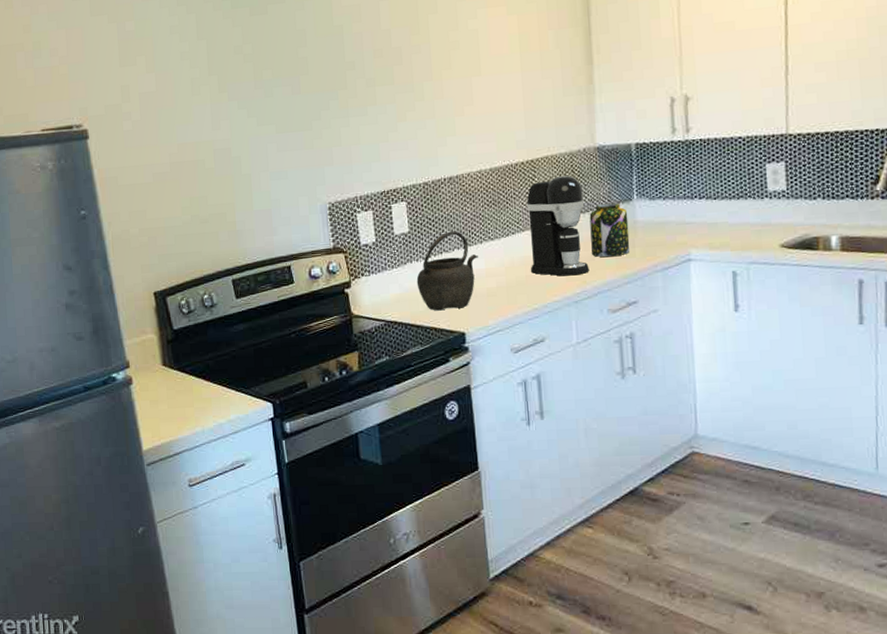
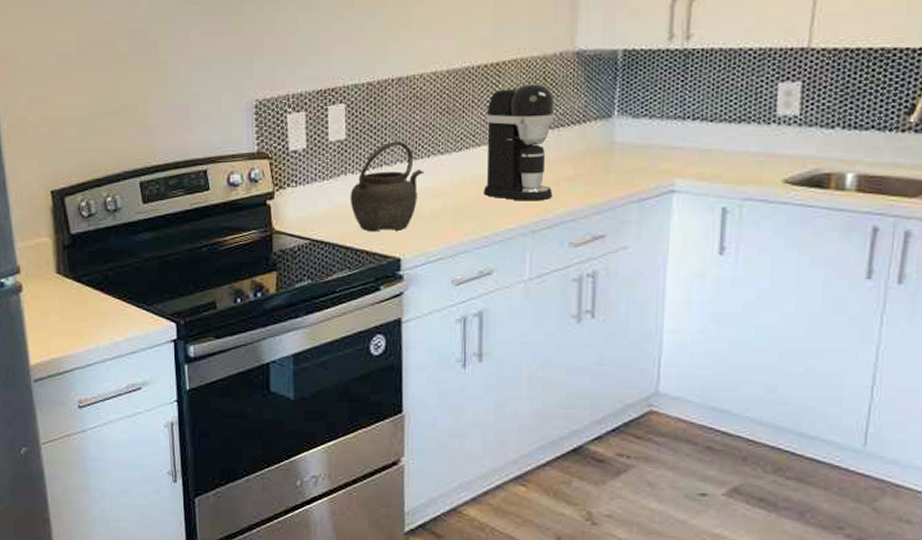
jar: present [589,203,630,257] -> none [557,119,605,182]

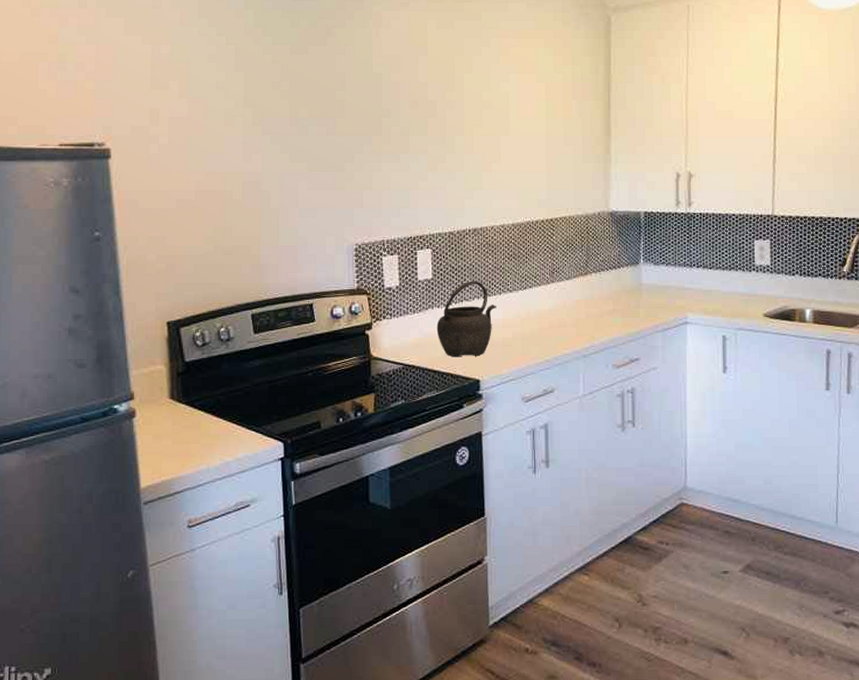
coffee maker: present [483,83,555,201] -> none [544,236,598,331]

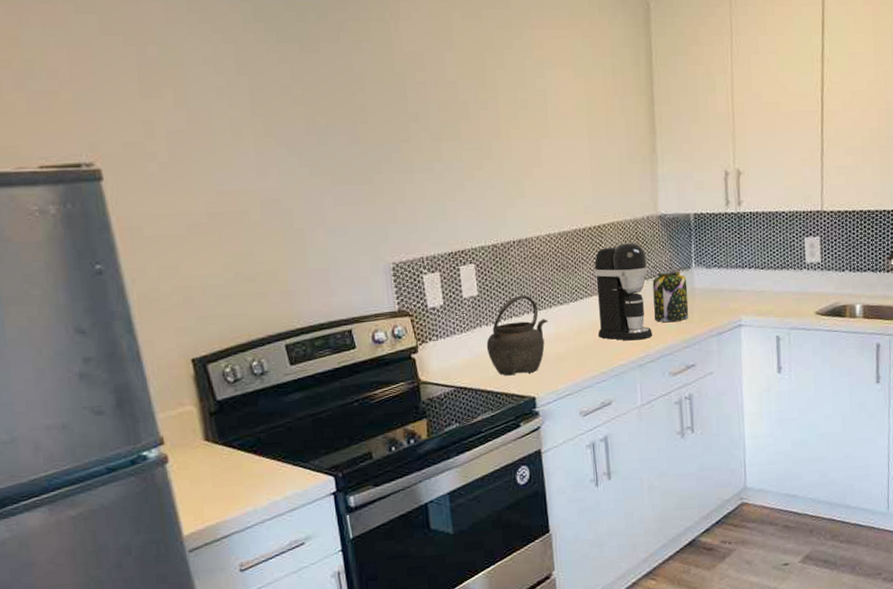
coffee maker: none [544,236,598,331] -> present [594,242,653,341]
jar: none [600,265,635,316] -> present [652,270,689,323]

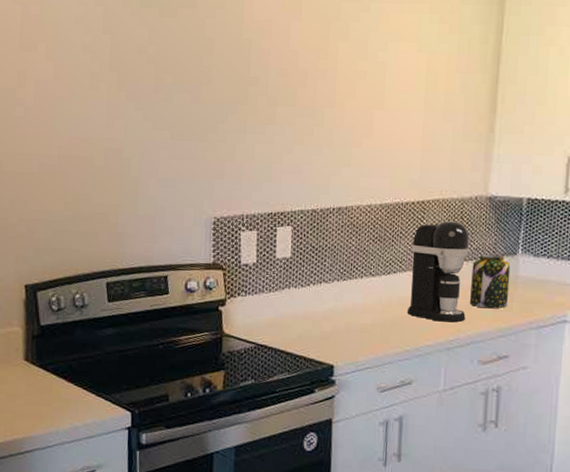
kettle: present [486,295,548,376] -> none [292,262,357,341]

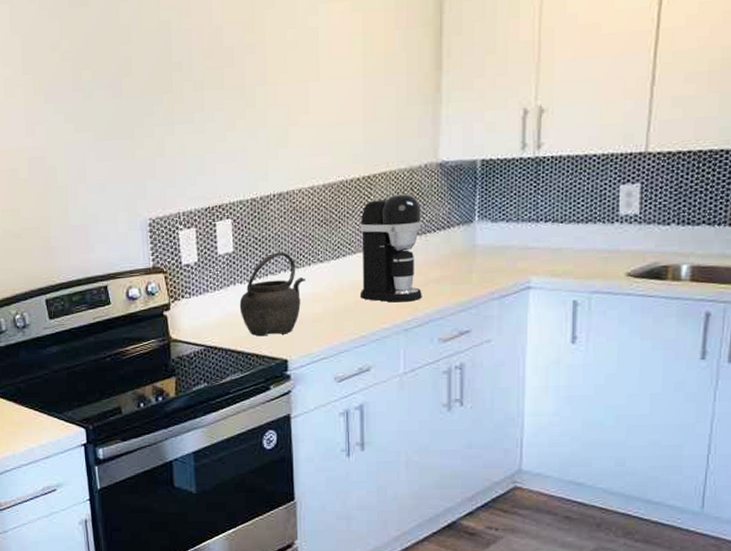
kettle: none [292,262,357,341] -> present [239,251,305,337]
jar: present [470,254,511,309] -> none [426,224,467,283]

